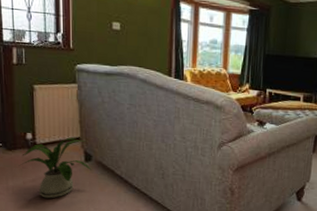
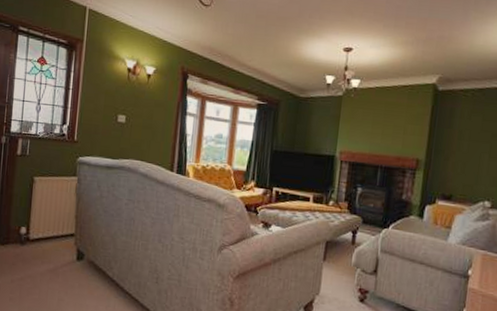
house plant: present [18,137,92,199] -> none [9,233,83,300]

